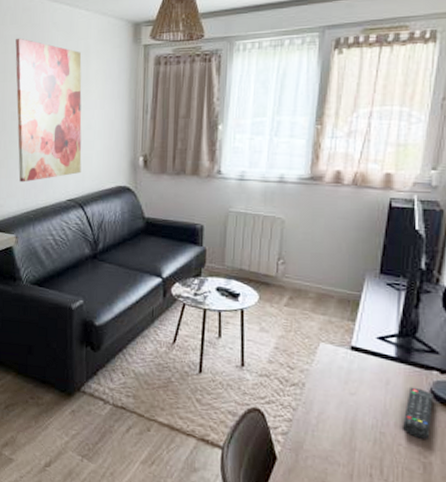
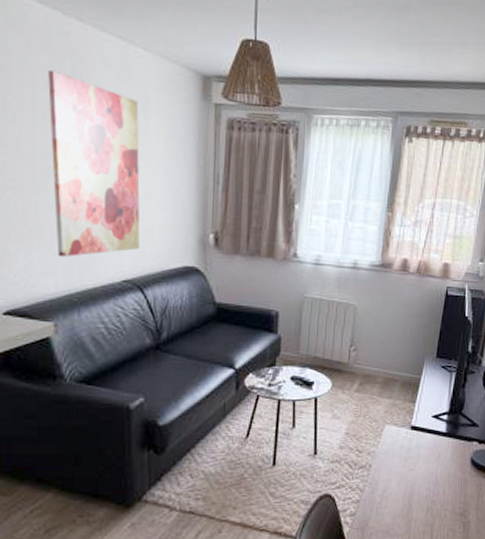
remote control: present [401,386,434,440] -> none [448,457,473,502]

